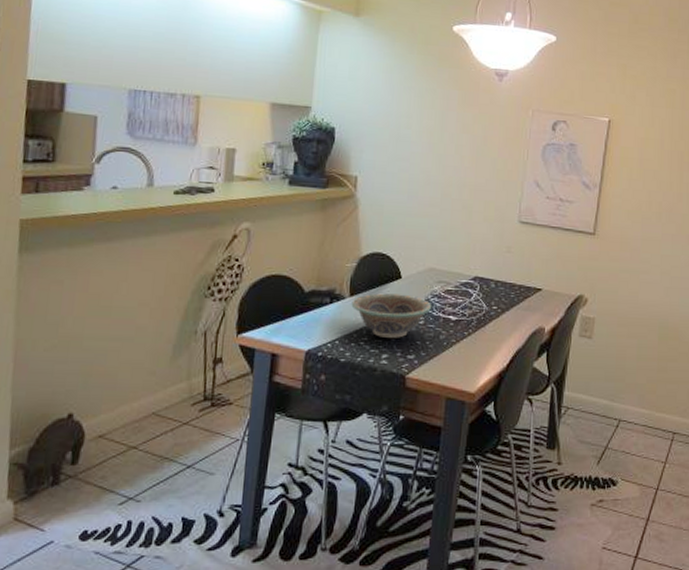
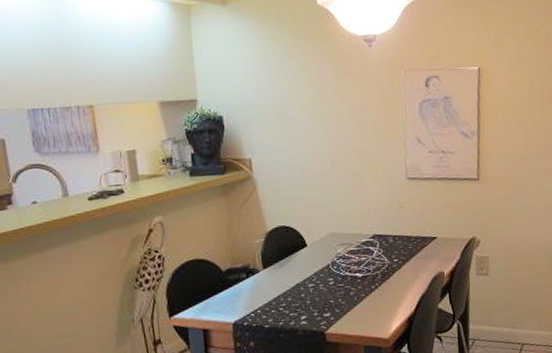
decorative bowl: present [351,293,432,338] -> none [266,260,339,302]

